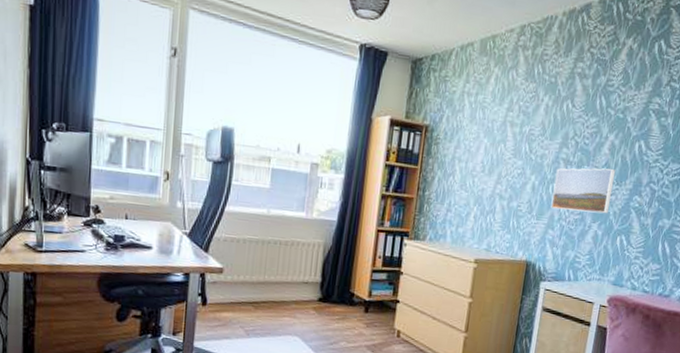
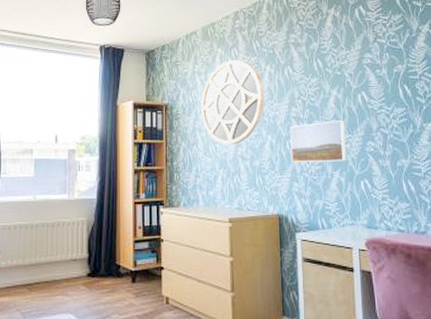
home mirror: none [463,83,538,181] -> present [201,60,265,144]

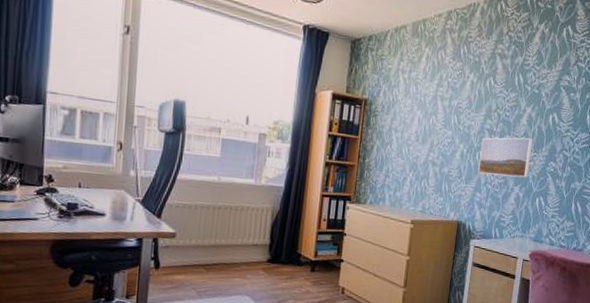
home mirror: present [201,60,265,144] -> none [399,62,465,149]

